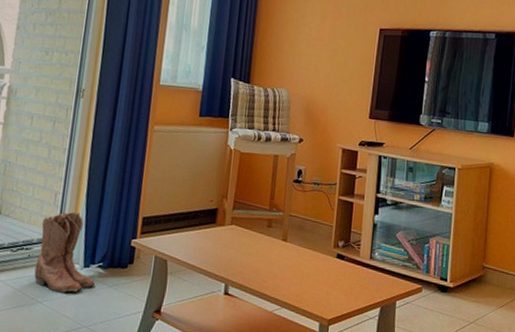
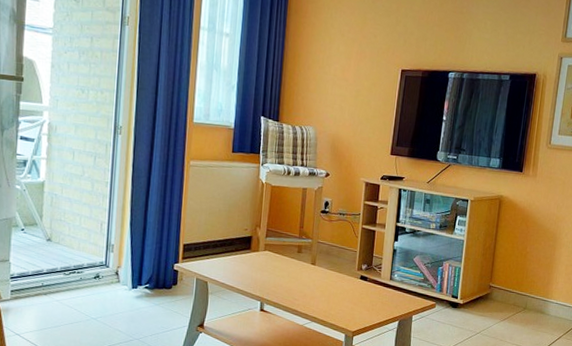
boots: present [34,211,96,293] -> none [87,239,144,311]

